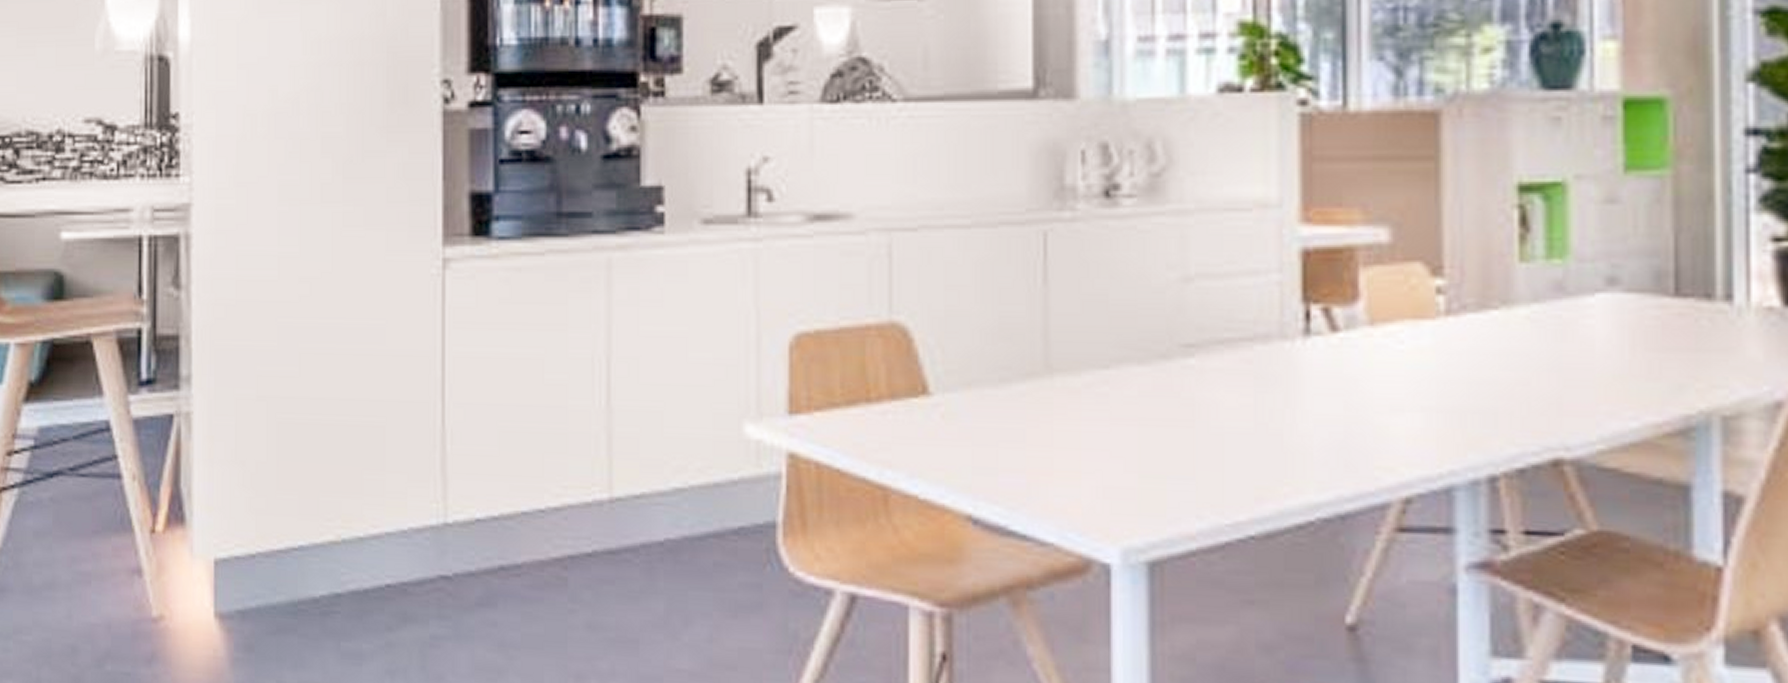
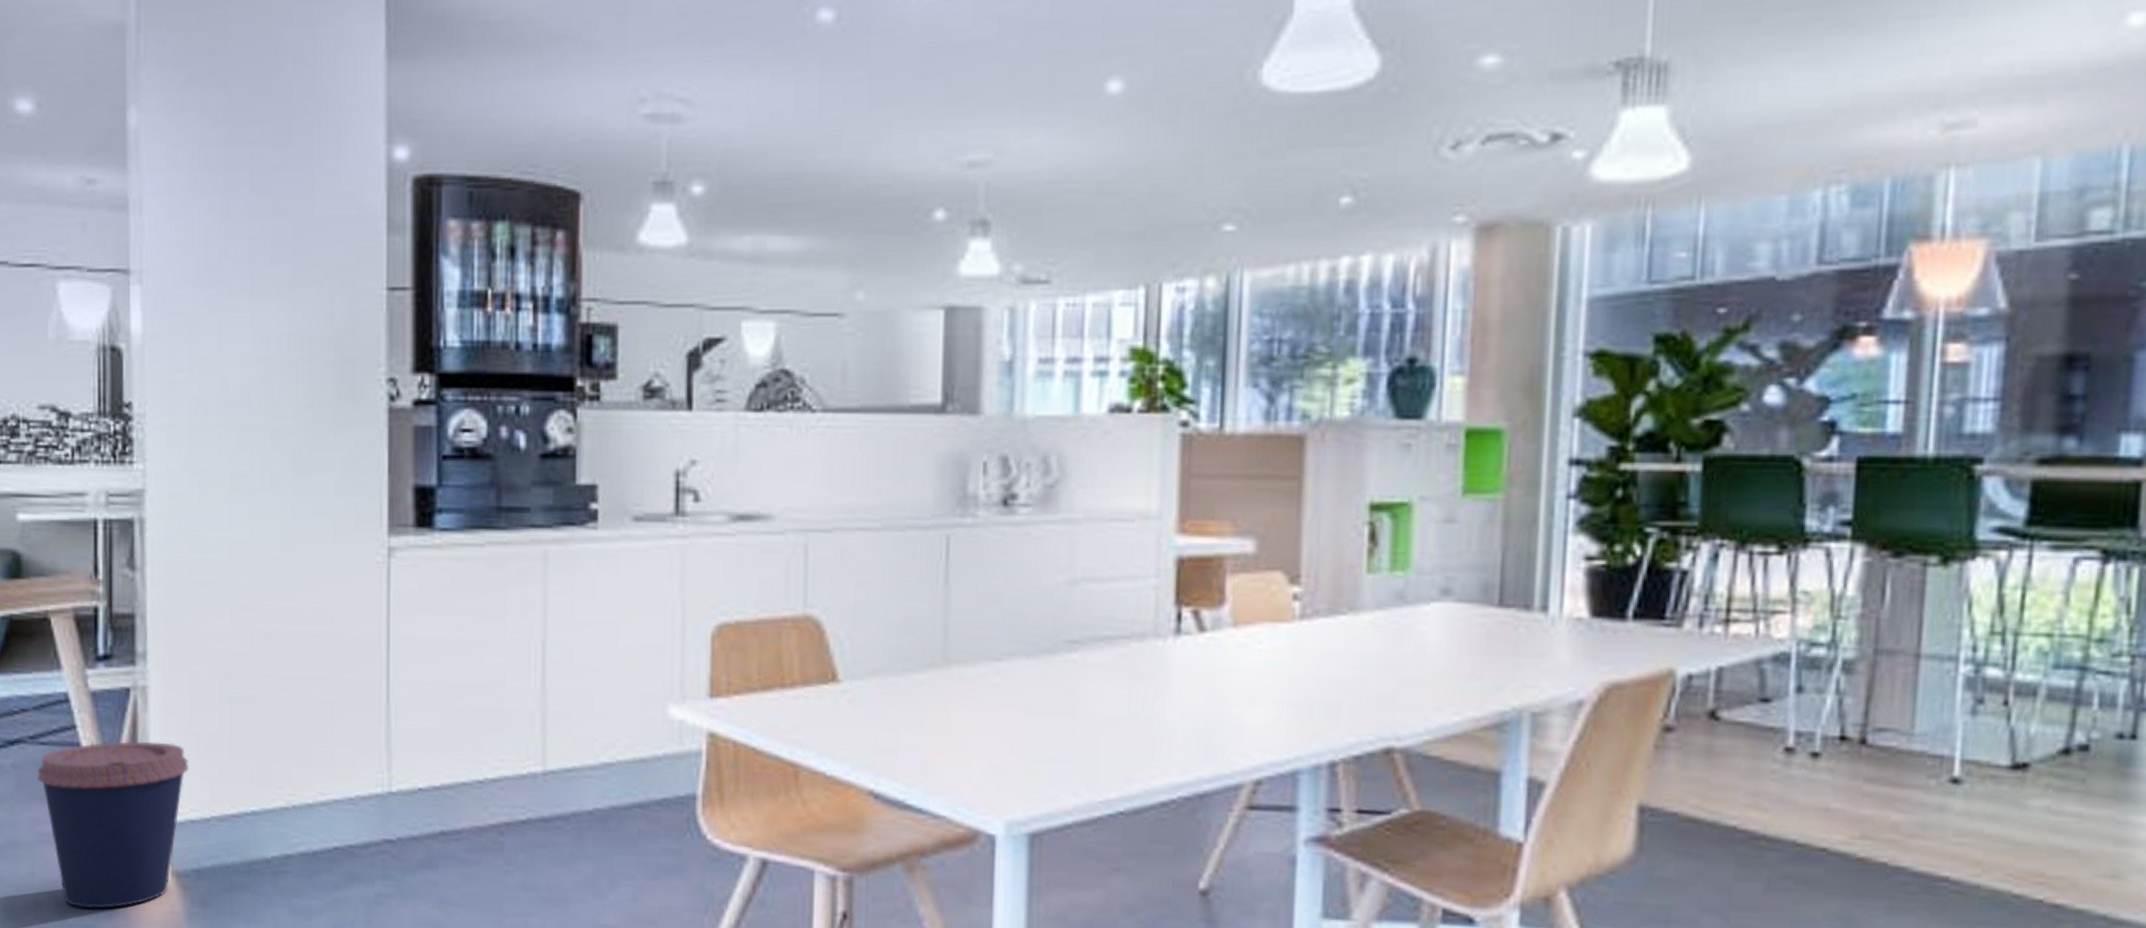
coffee cup: none [77,471,233,655] -> present [38,741,188,909]

